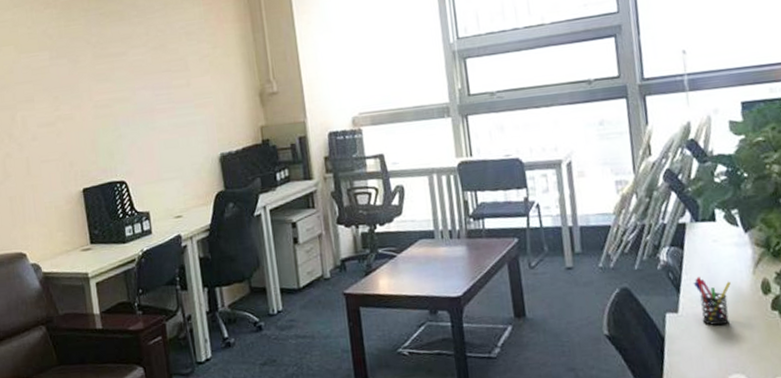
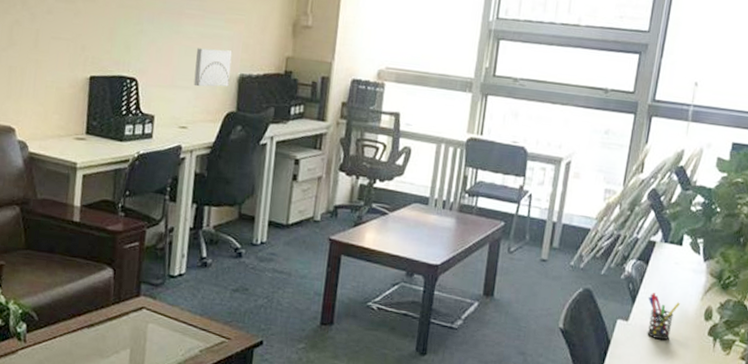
wall art: none [174,133,212,175] -> present [193,48,233,87]

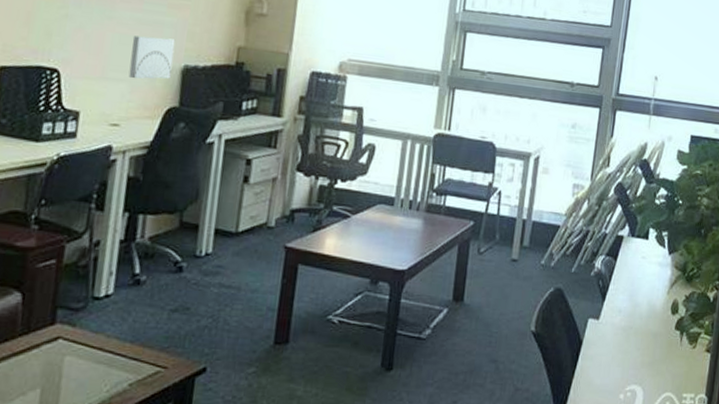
pen holder: present [647,293,680,341] -> none [617,289,648,338]

